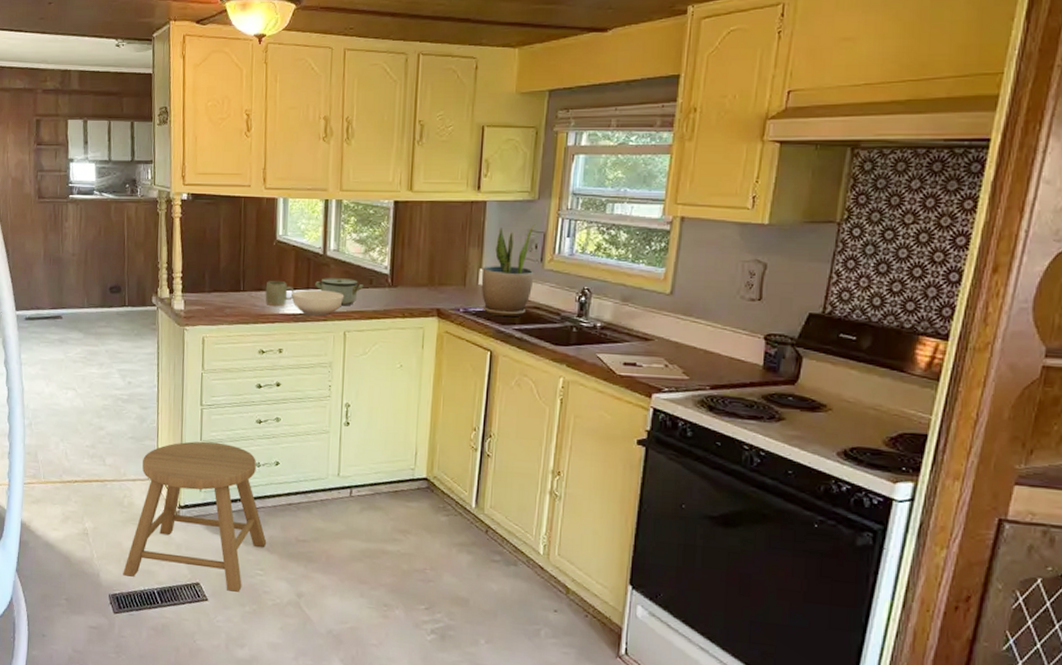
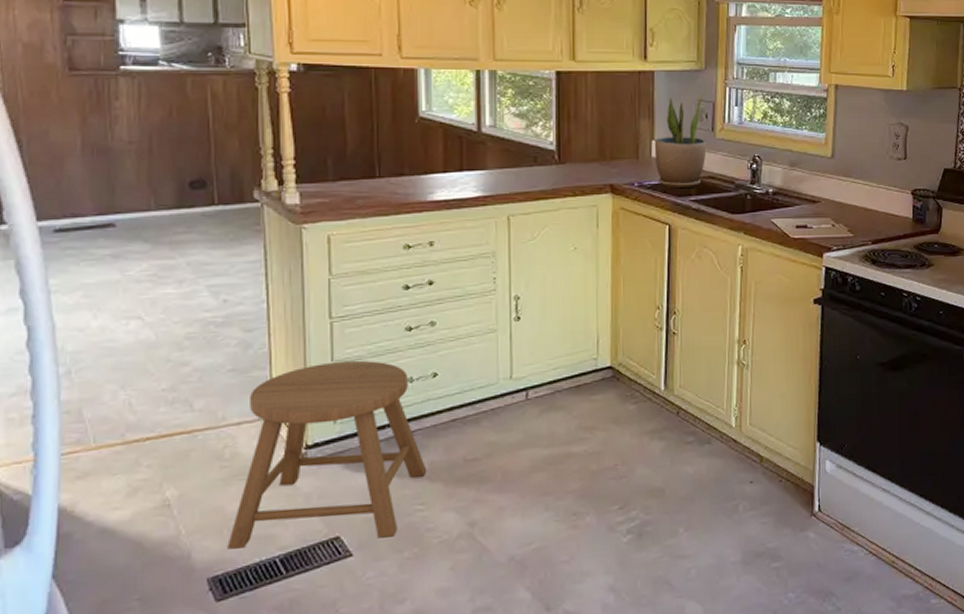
mug: present [265,281,294,306] -> none [408,164,445,192]
bowl: present [291,289,345,317] -> none [441,170,506,202]
cooking pot: present [315,278,364,306] -> none [470,157,527,188]

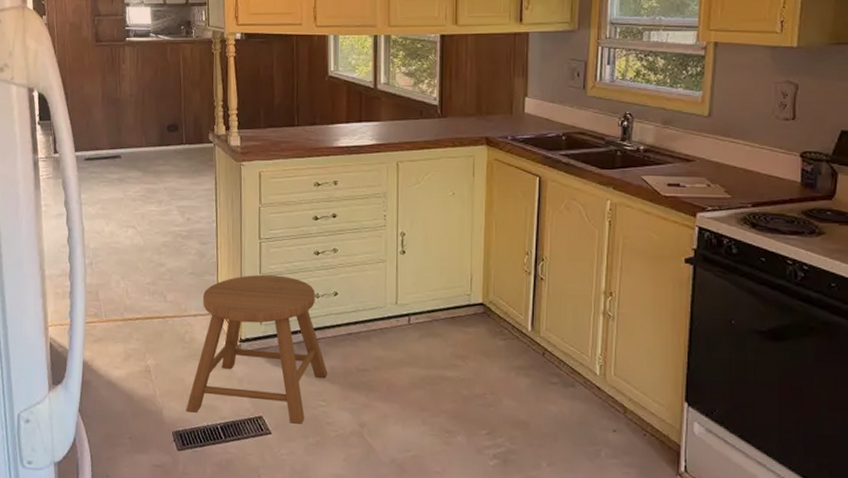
potted plant: present [654,94,707,189] -> none [527,53,578,143]

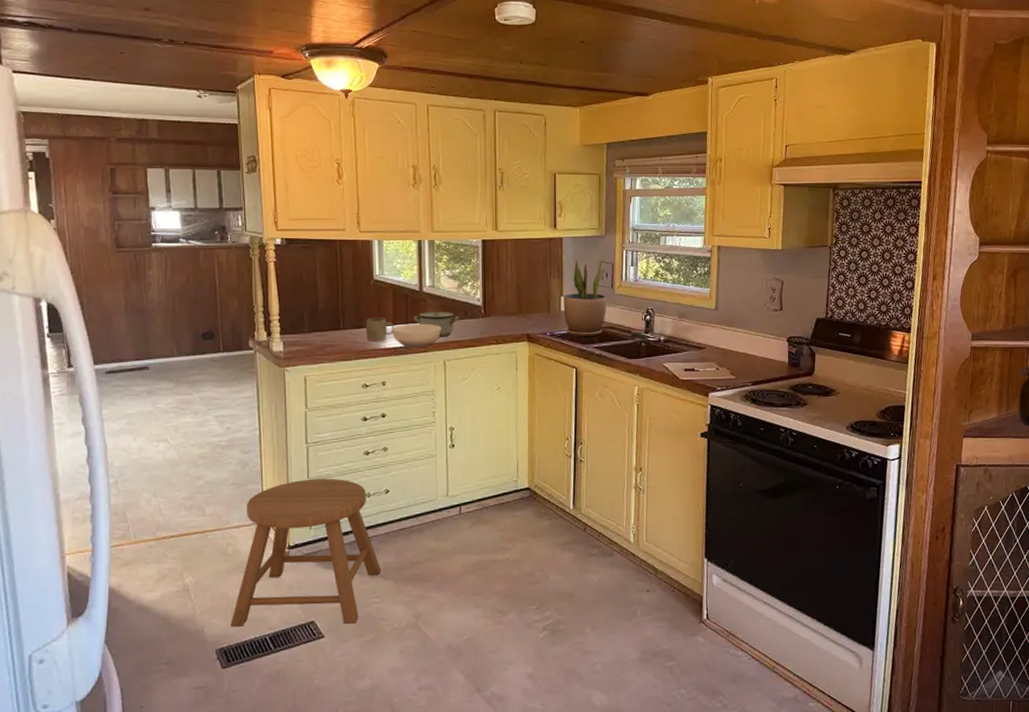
mug: none [319,115,347,139] -> present [365,318,394,341]
bowl: none [345,122,396,149] -> present [391,323,442,349]
cooking pot: none [367,110,414,137] -> present [414,312,459,337]
potted plant: none [527,53,578,143] -> present [563,256,607,337]

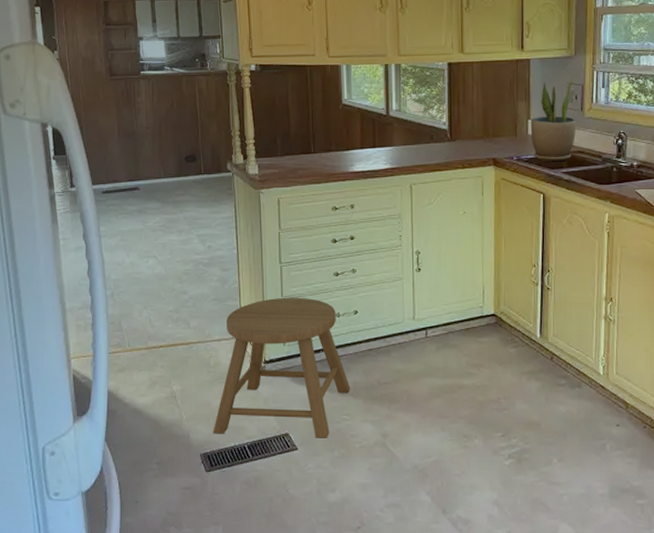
mug: present [365,318,394,341] -> none [334,142,362,165]
bowl: present [391,323,442,349] -> none [359,147,408,173]
cooking pot: present [414,312,459,337] -> none [381,135,425,161]

